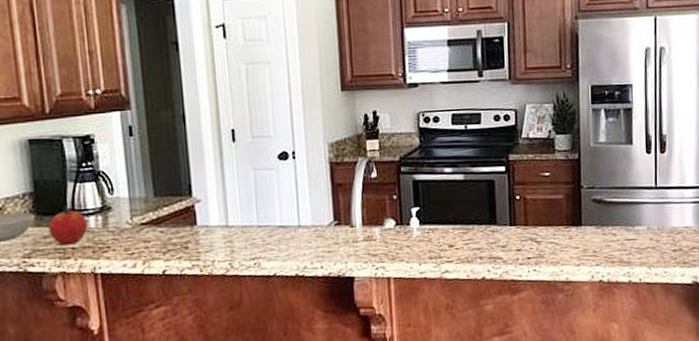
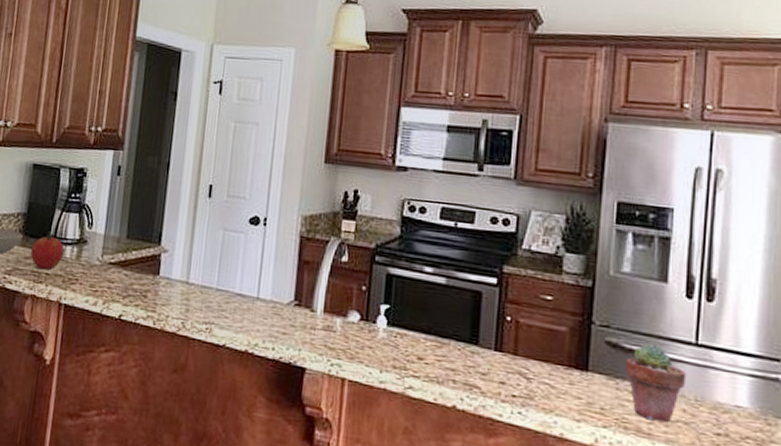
potted succulent: none [608,194,651,252] -> present [625,343,687,423]

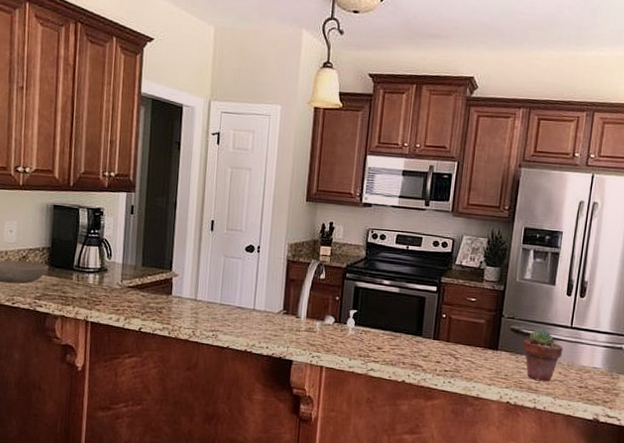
apple: present [30,230,65,271] -> none [57,261,88,295]

